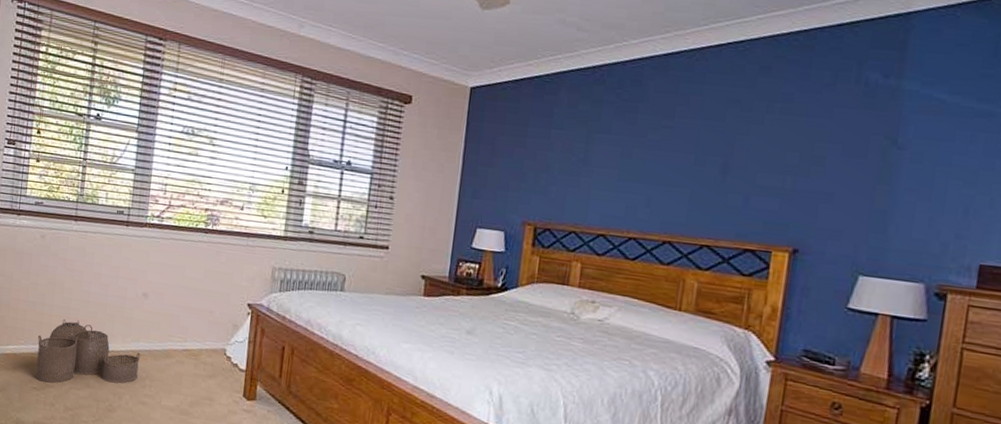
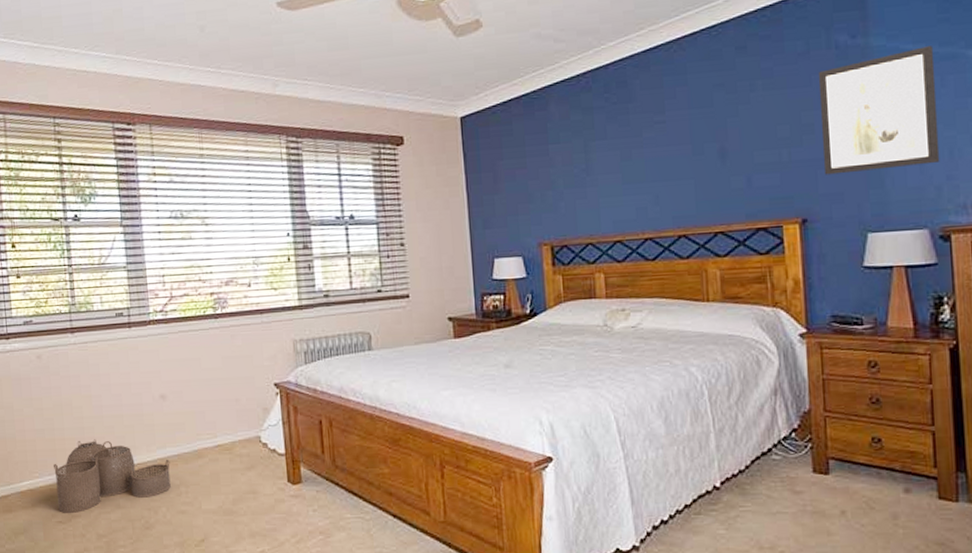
wall art: none [825,99,970,219] -> present [818,46,940,175]

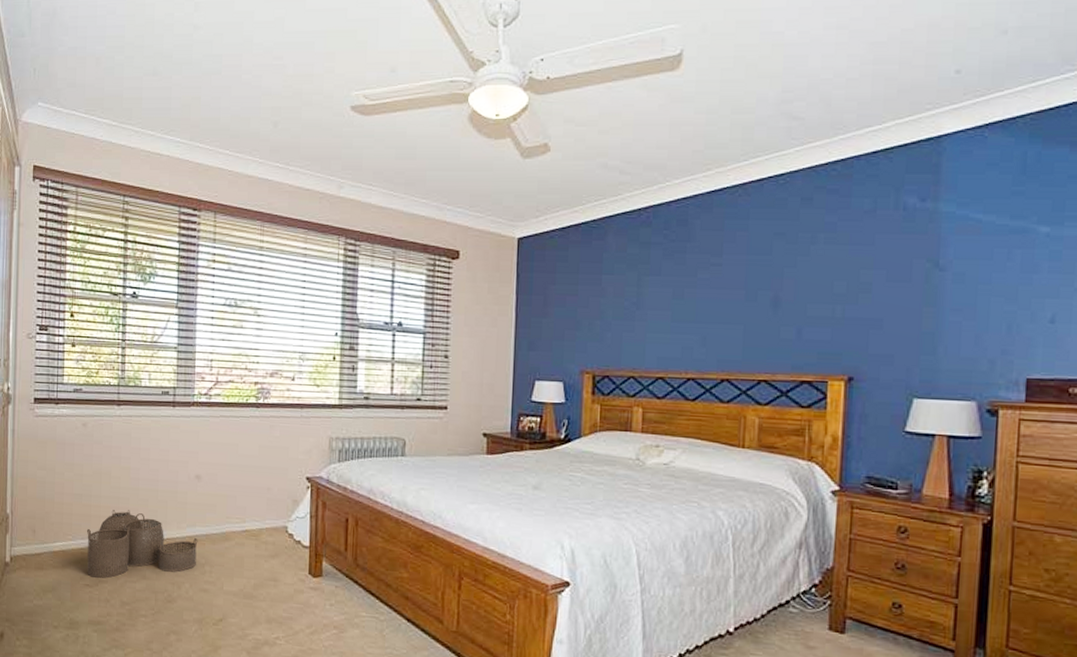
wall art: present [818,46,940,175] -> none [876,218,1004,337]

